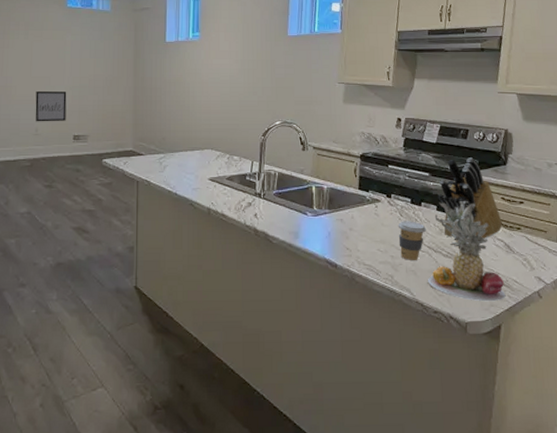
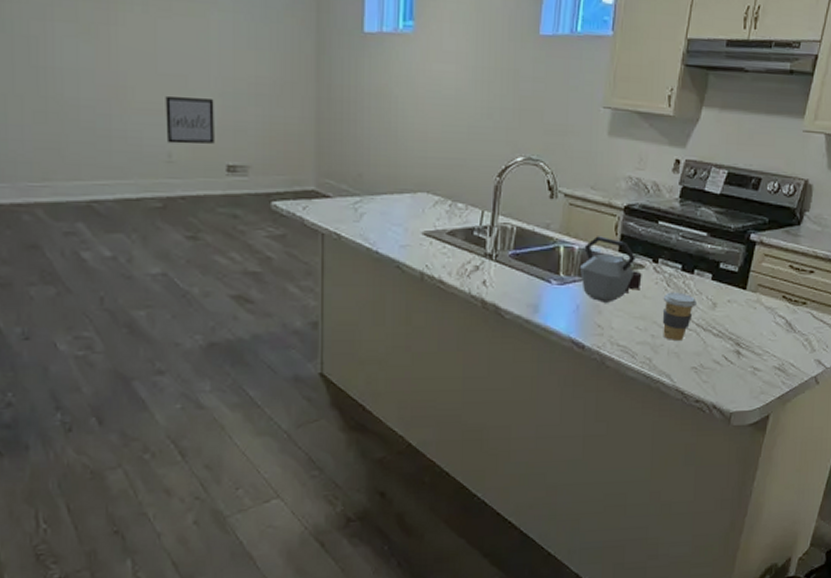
kettle: none [328,178,379,230] -> present [579,236,642,303]
succulent plant: present [428,200,506,302] -> none [692,268,780,389]
knife block: present [438,157,502,239] -> none [715,214,787,315]

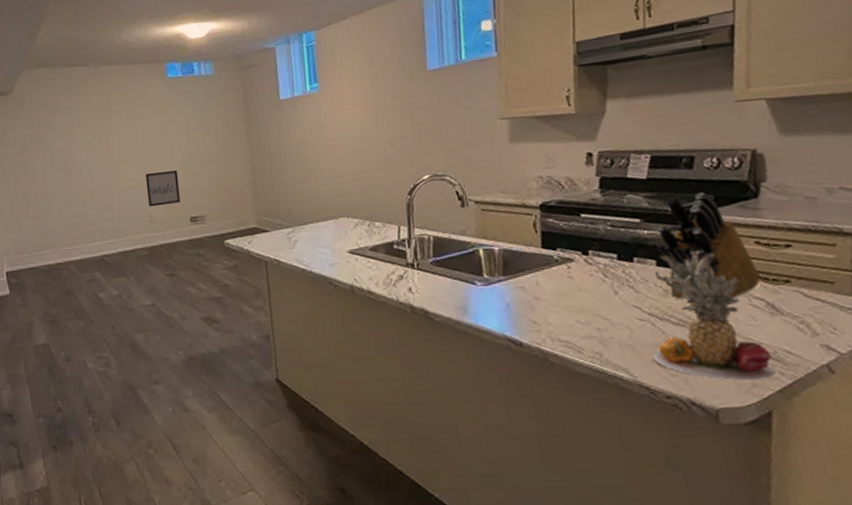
kettle: present [579,236,642,303] -> none [502,235,574,299]
coffee cup: present [662,292,698,340] -> none [601,282,645,333]
succulent plant: none [692,268,780,389] -> present [653,249,776,382]
knife block: none [715,214,787,315] -> present [656,192,761,300]

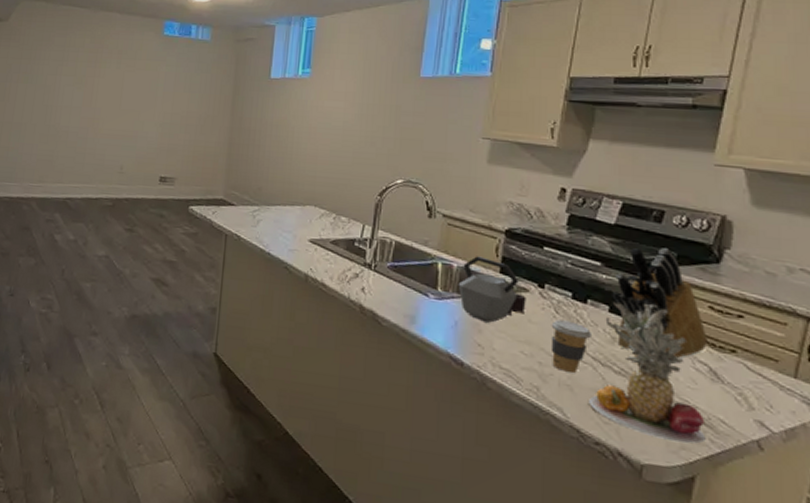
wall art: present [145,170,180,207] -> none [121,125,156,160]
kettle: none [502,235,574,299] -> present [458,256,526,323]
coffee cup: none [601,282,645,333] -> present [550,319,593,373]

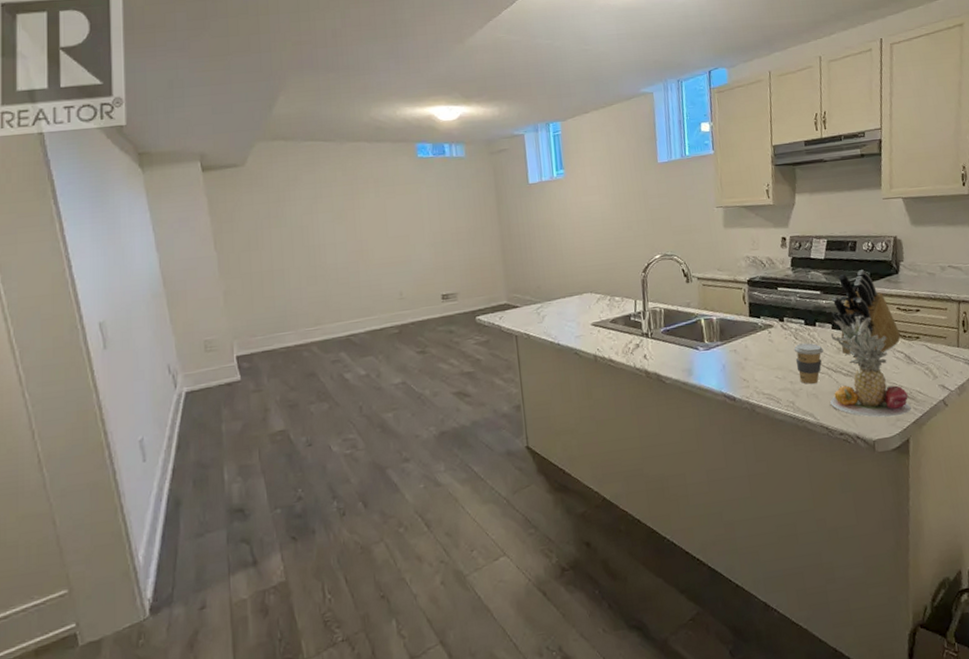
kettle: present [458,256,526,323] -> none [719,306,773,360]

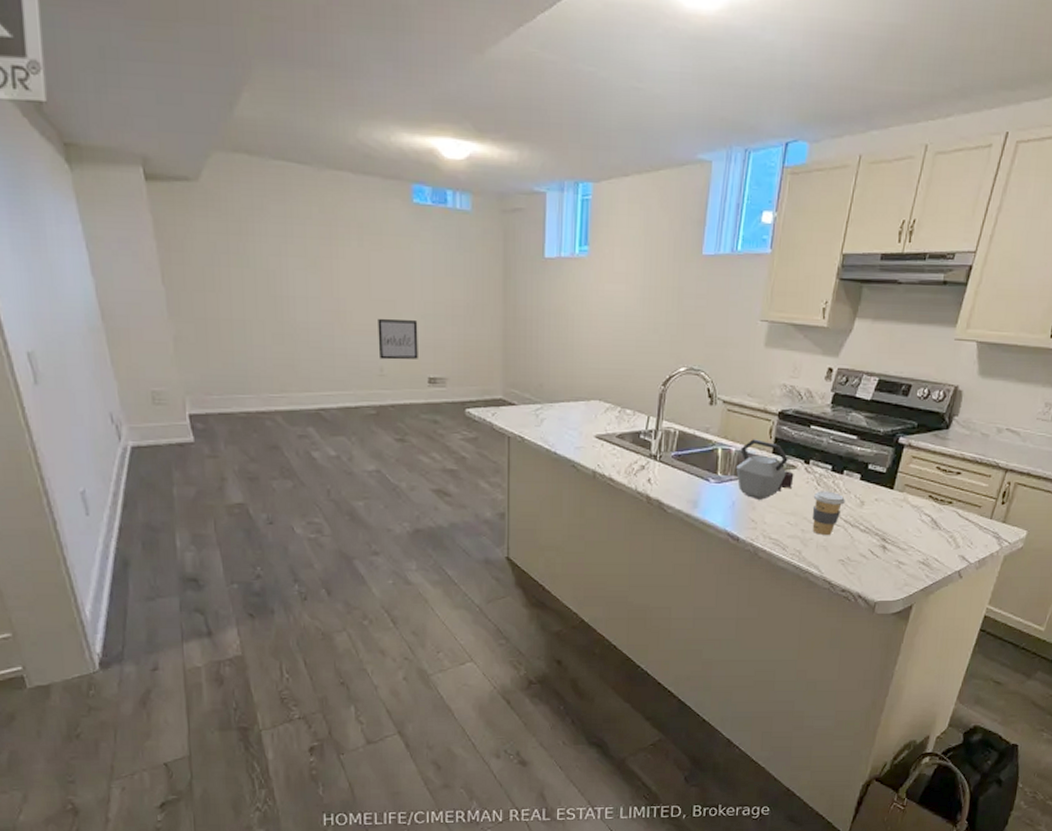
wall art: none [395,249,432,285] -> present [378,318,418,360]
kettle: none [719,306,773,360] -> present [735,439,794,500]
succulent plant: present [830,315,911,418] -> none [839,469,923,581]
knife block: present [831,270,901,356] -> none [863,419,933,513]

